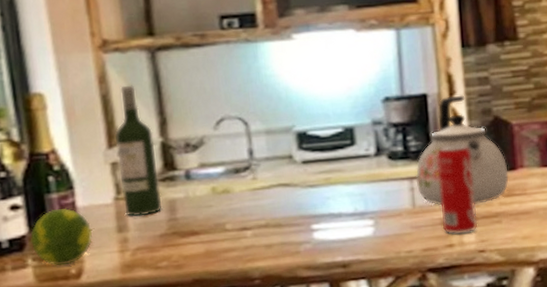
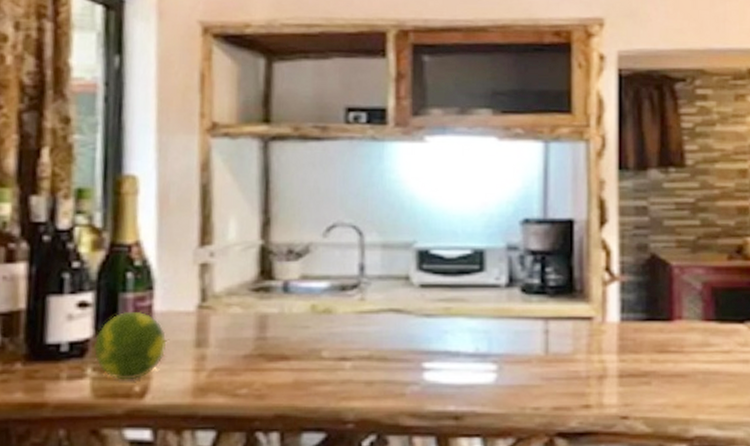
wine bottle: present [115,85,161,216] -> none [207,176,253,331]
kettle: present [415,95,509,206] -> none [552,224,663,360]
beverage can: present [437,144,478,235] -> none [578,283,622,394]

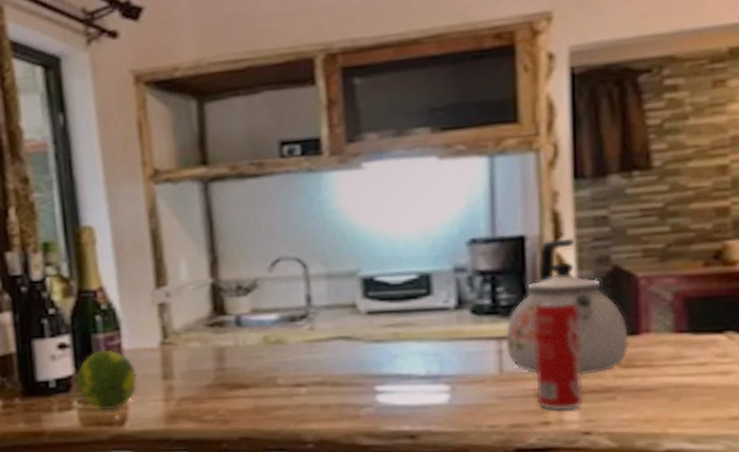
kettle: none [552,224,663,360] -> present [505,238,629,376]
beverage can: none [578,283,622,394] -> present [534,299,584,411]

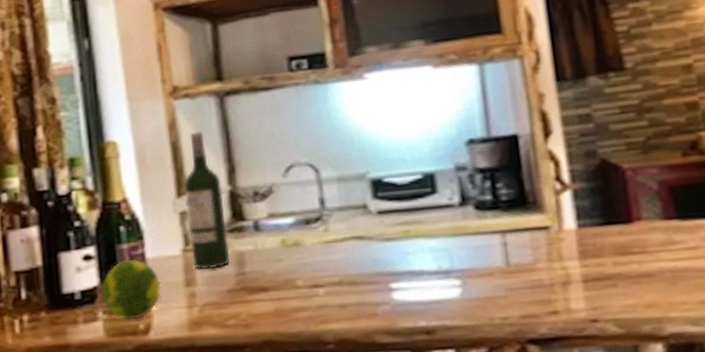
wine bottle: none [163,219,209,364] -> present [184,131,230,269]
kettle: present [505,238,629,376] -> none [508,135,624,265]
beverage can: present [534,299,584,411] -> none [533,192,588,300]

